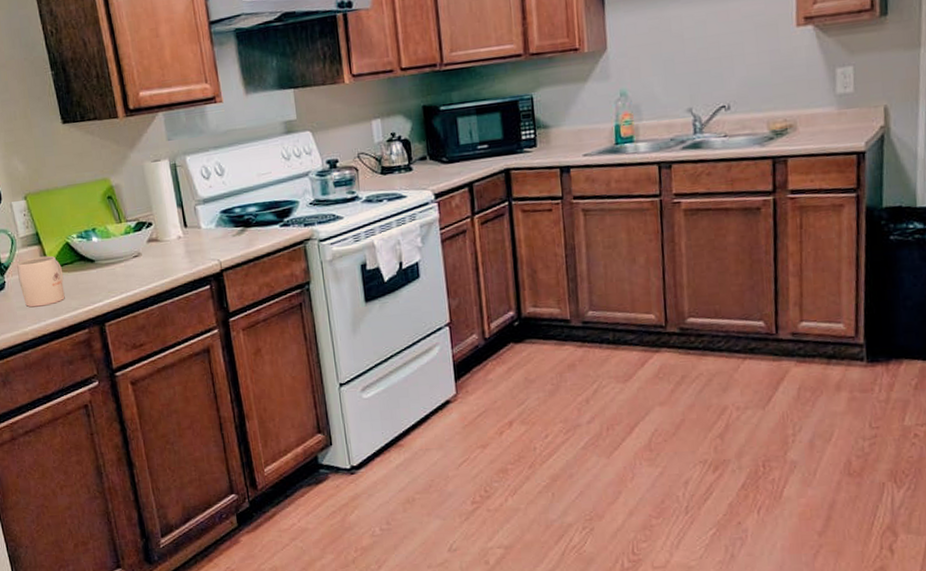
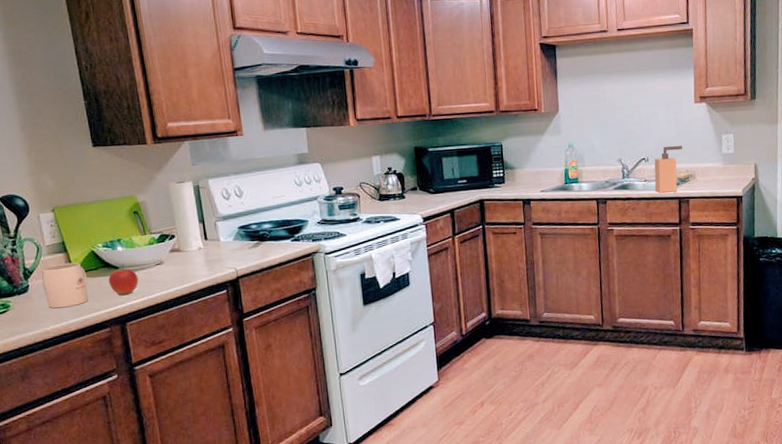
apple: none [84,256,116,293] -> present [108,263,139,296]
soap dispenser: none [738,86,779,153] -> present [654,146,683,194]

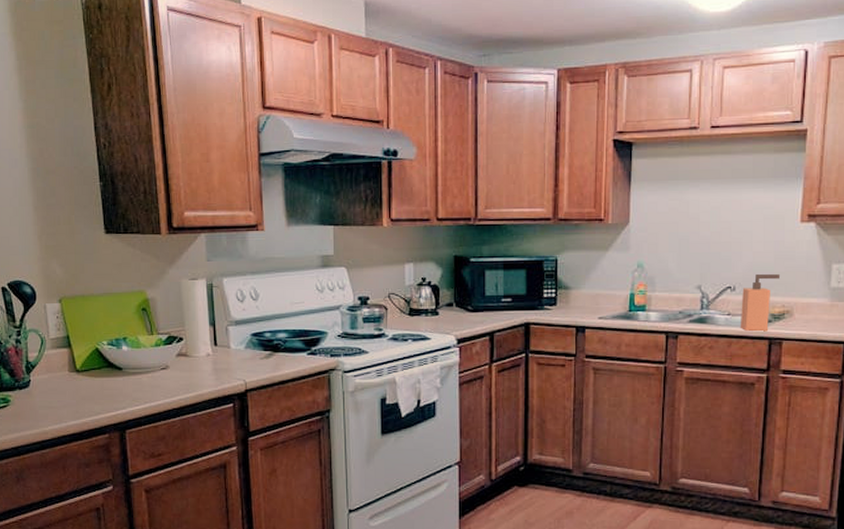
mug: present [42,262,88,309] -> none [44,359,90,408]
apple: present [108,263,139,296] -> none [111,365,142,400]

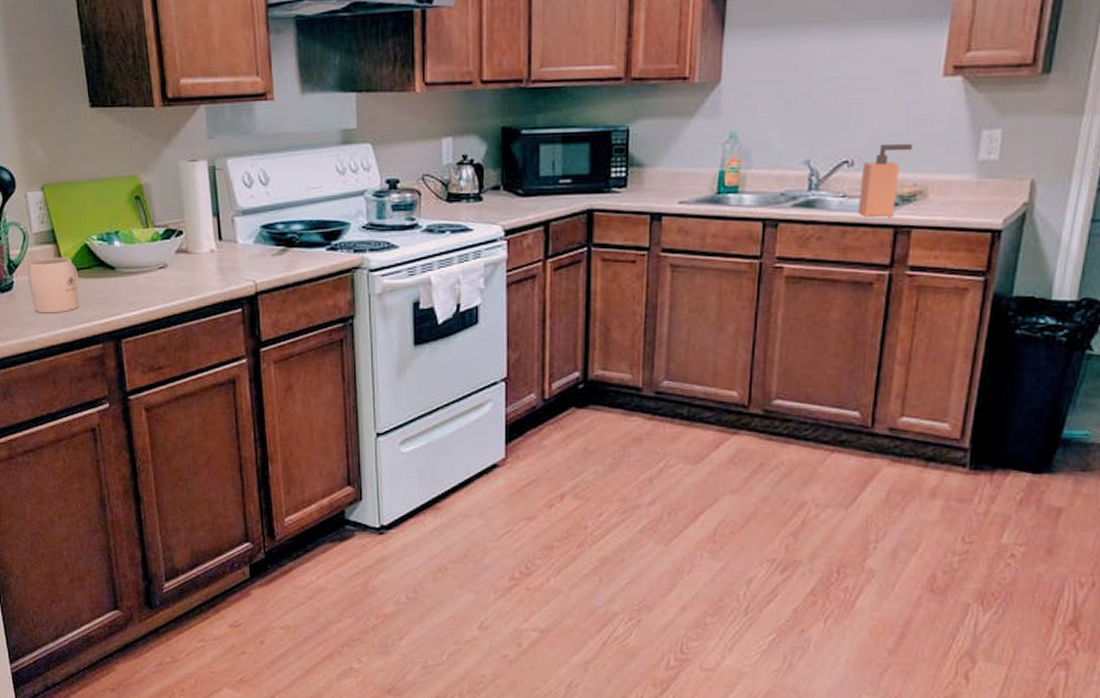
mug: none [44,359,90,408] -> present [28,257,79,314]

